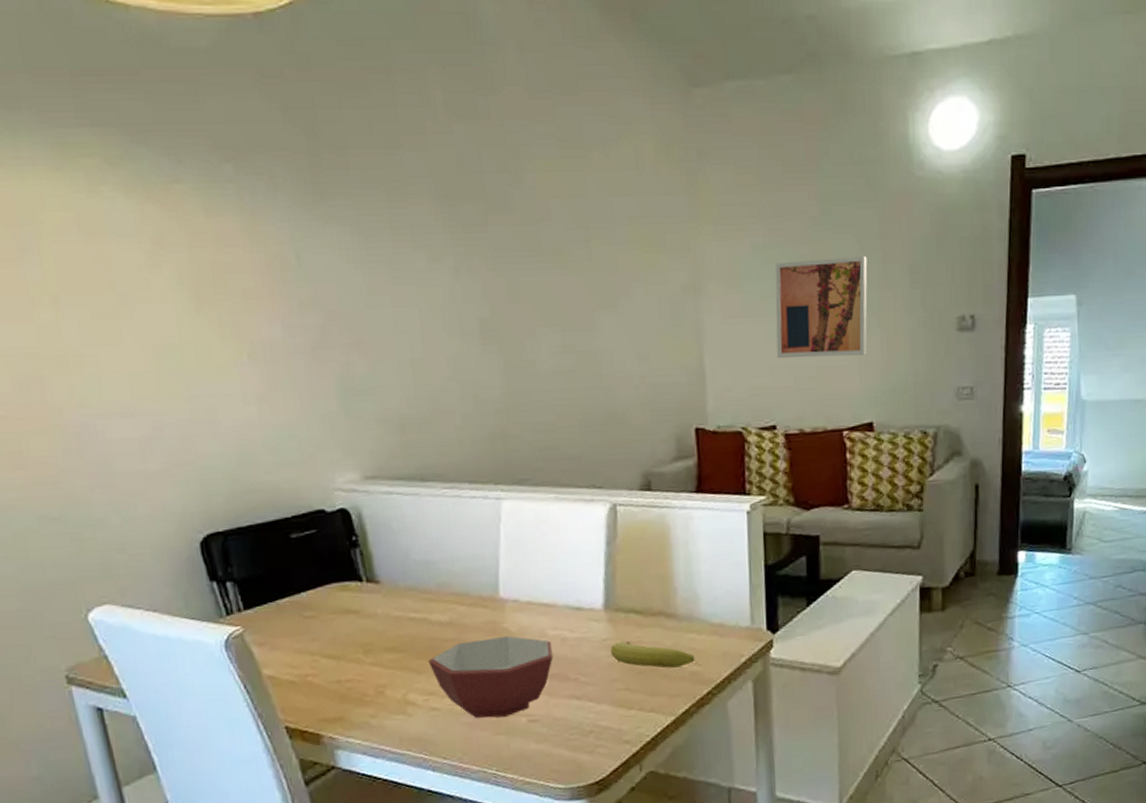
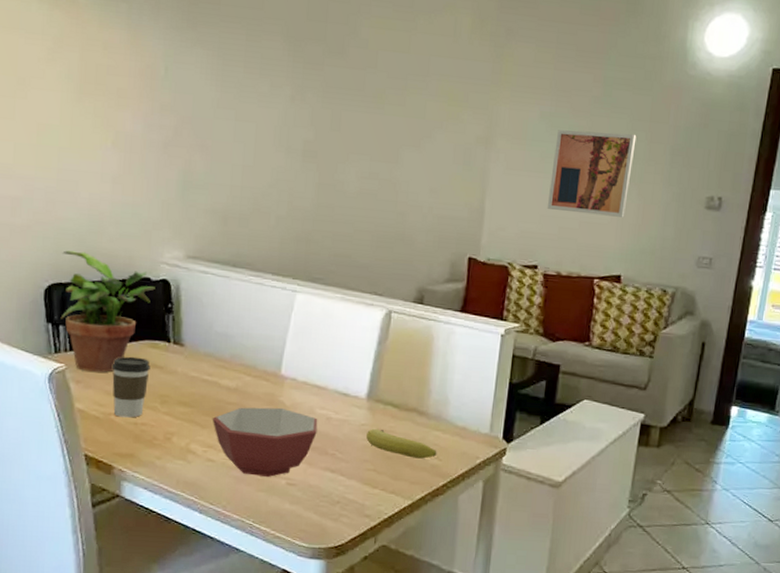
potted plant: none [213,491,333,631] -> present [60,250,155,373]
coffee cup: none [297,604,346,677] -> present [112,356,150,418]

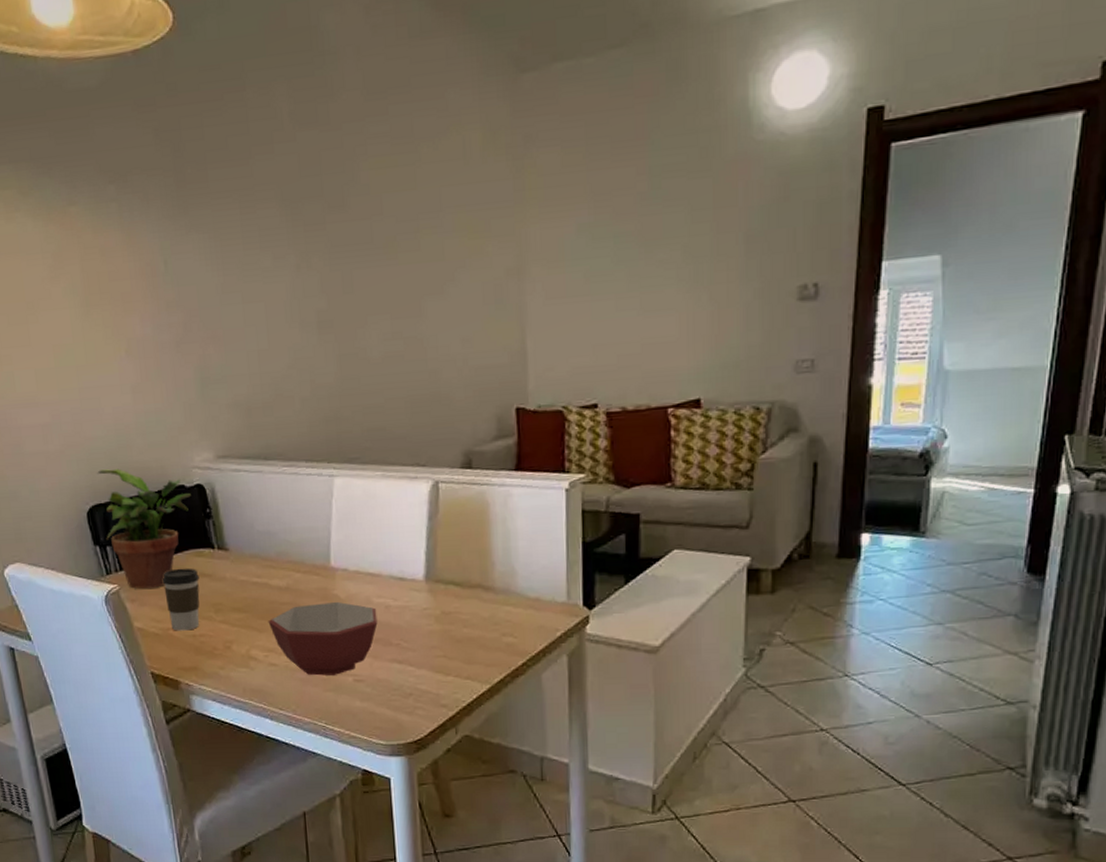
fruit: present [366,428,437,459] -> none [431,611,511,639]
wall art: present [547,130,637,217] -> none [599,227,699,336]

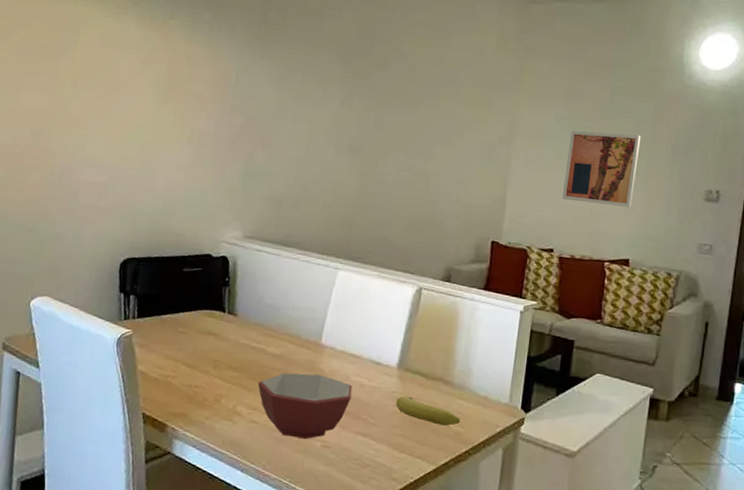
potted plant: present [97,468,191,589] -> none [131,229,216,338]
coffee cup: present [162,568,200,631] -> none [171,324,206,380]
fruit: none [431,611,511,639] -> present [396,395,461,426]
wall art: none [599,227,699,336] -> present [561,130,641,208]

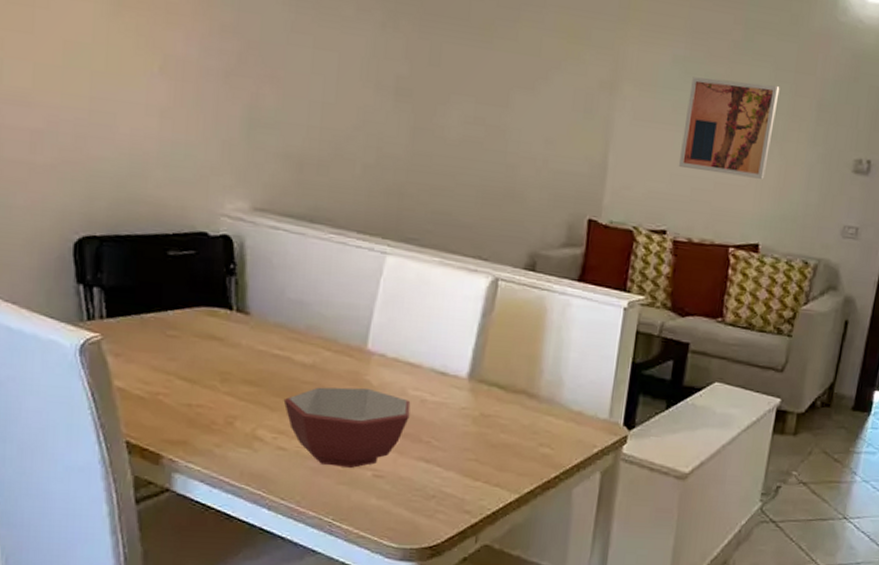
fruit: present [396,395,461,426] -> none [467,412,549,448]

